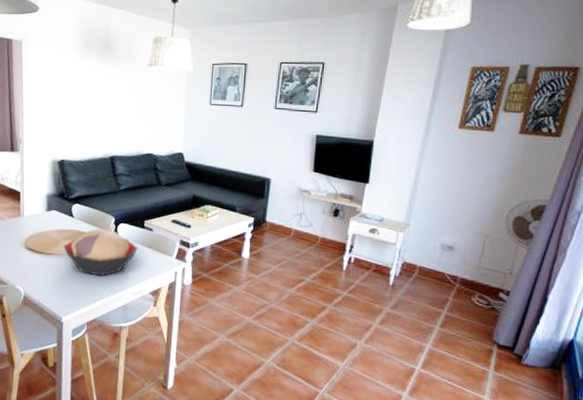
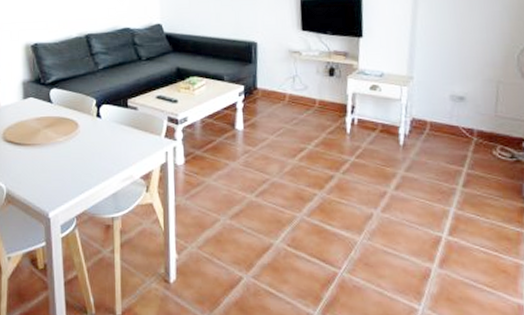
decorative bowl: present [63,229,138,276] -> none [44,113,124,164]

